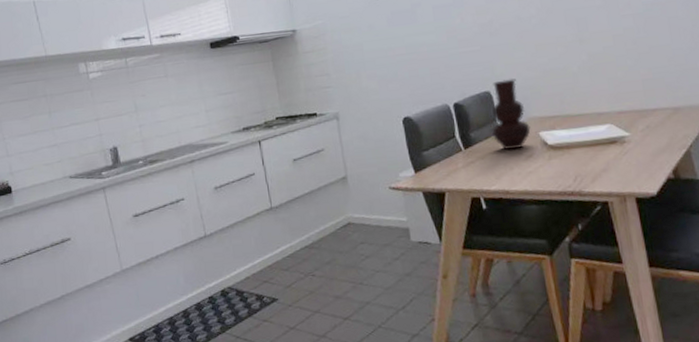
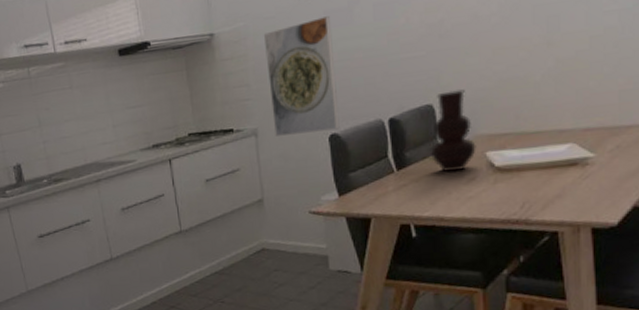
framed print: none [339,16,412,120] -> present [263,16,340,136]

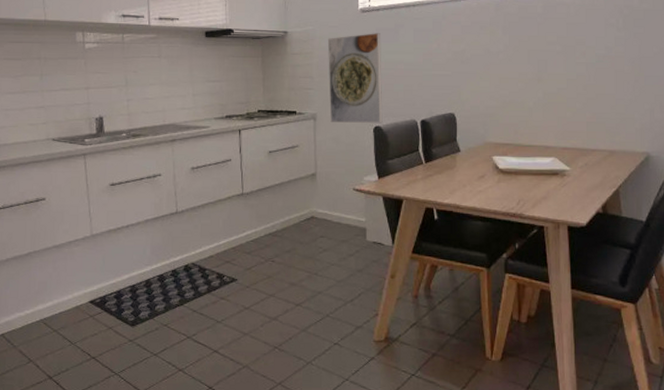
vase: present [430,89,476,172] -> none [451,105,486,169]

